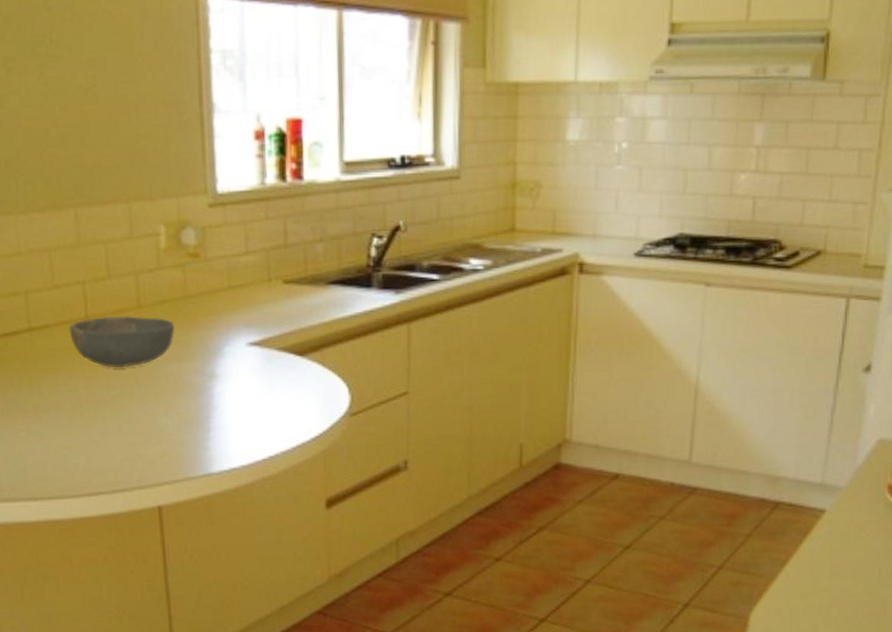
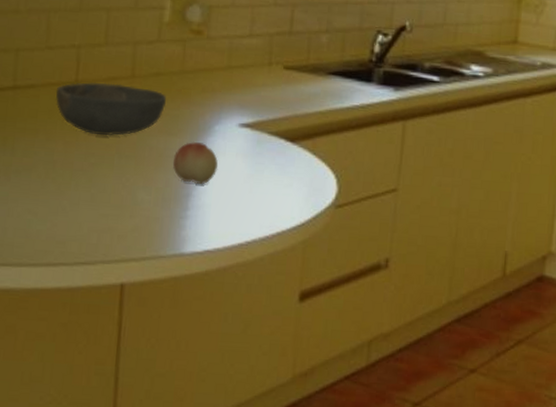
fruit: none [189,364,233,406] -> present [172,141,218,184]

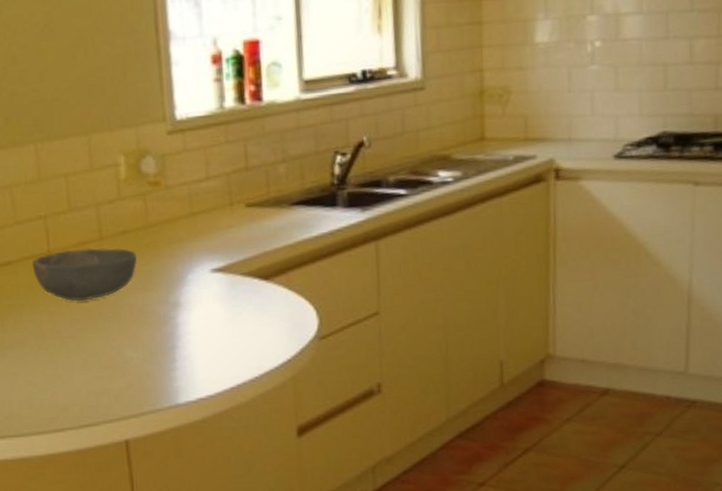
fruit: present [172,141,218,184] -> none [153,293,198,335]

